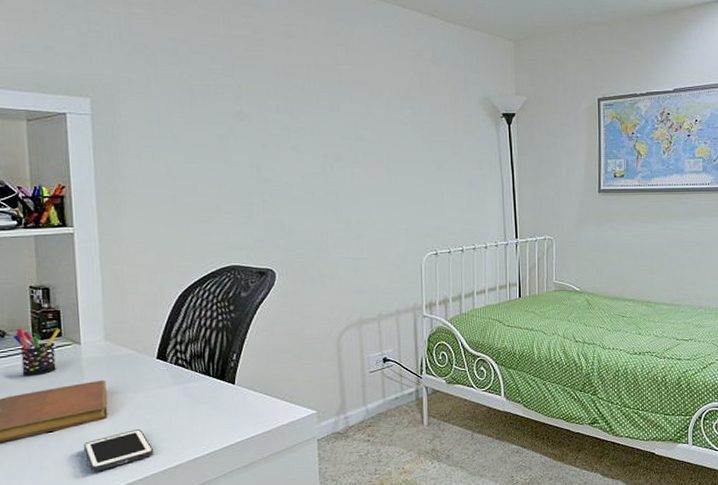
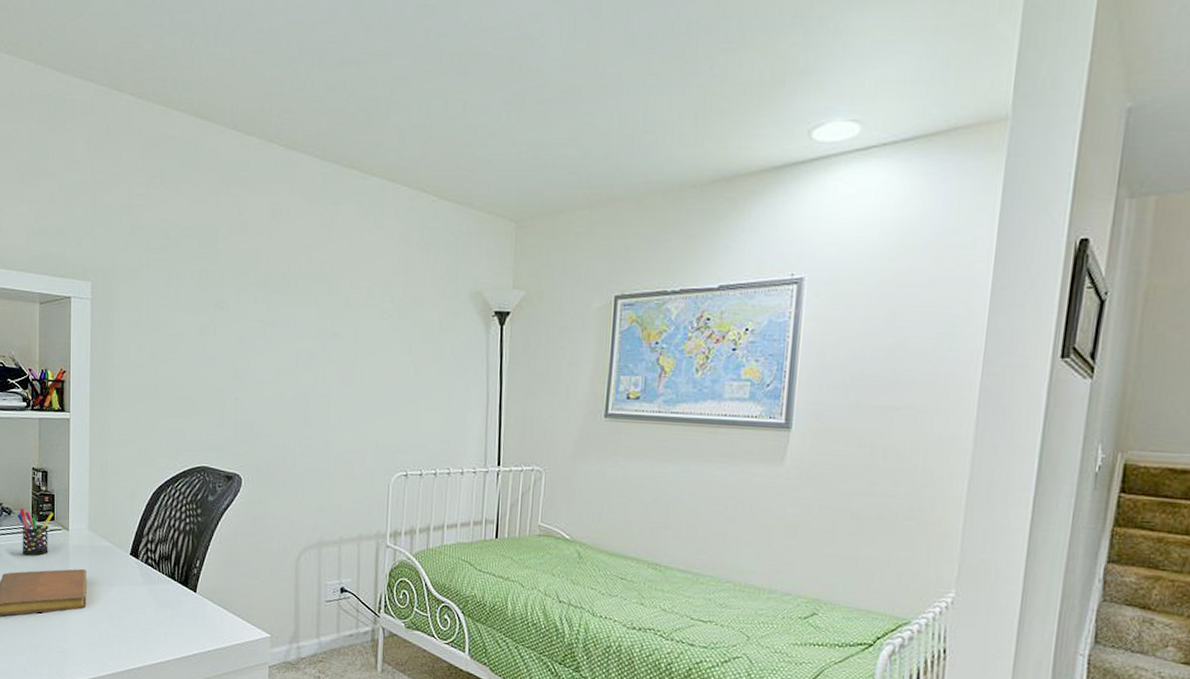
cell phone: present [84,429,153,472] -> none [66,623,121,660]

